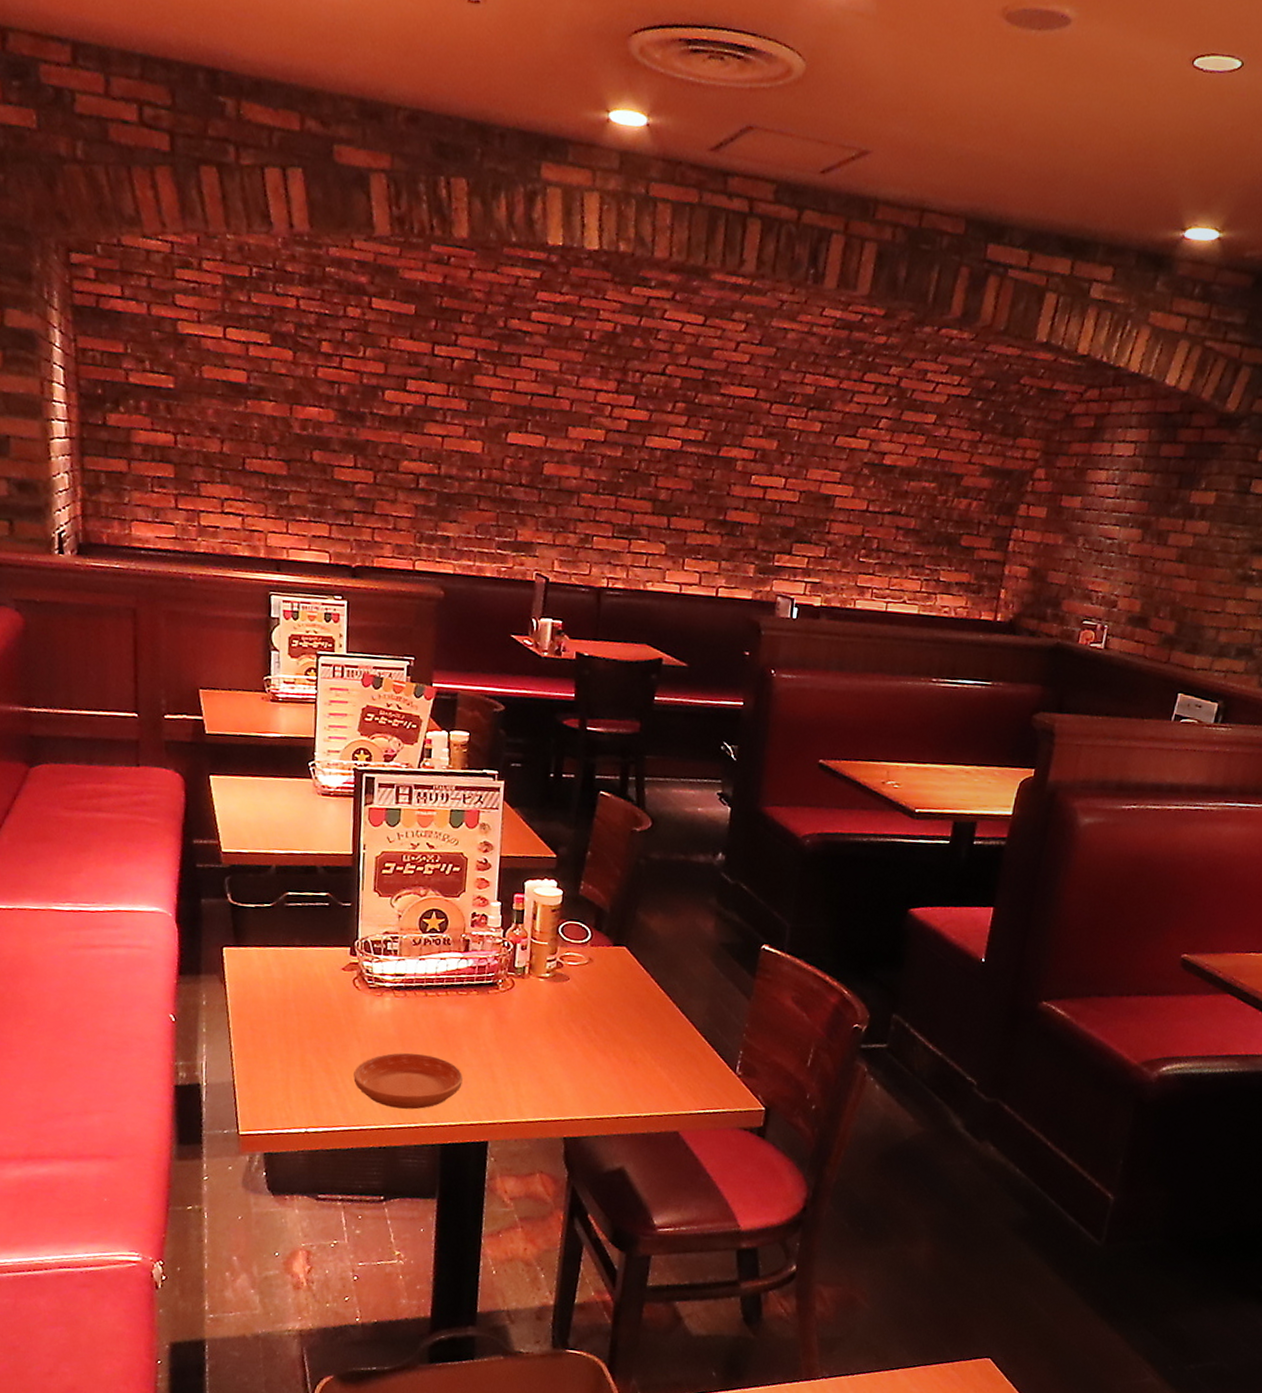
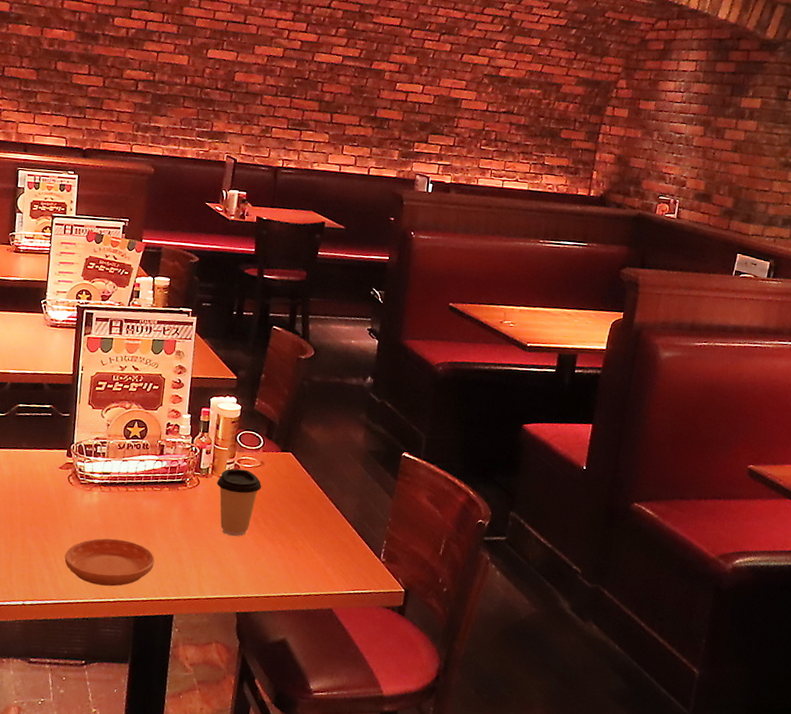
coffee cup: none [535,967,591,1049] -> present [216,468,262,537]

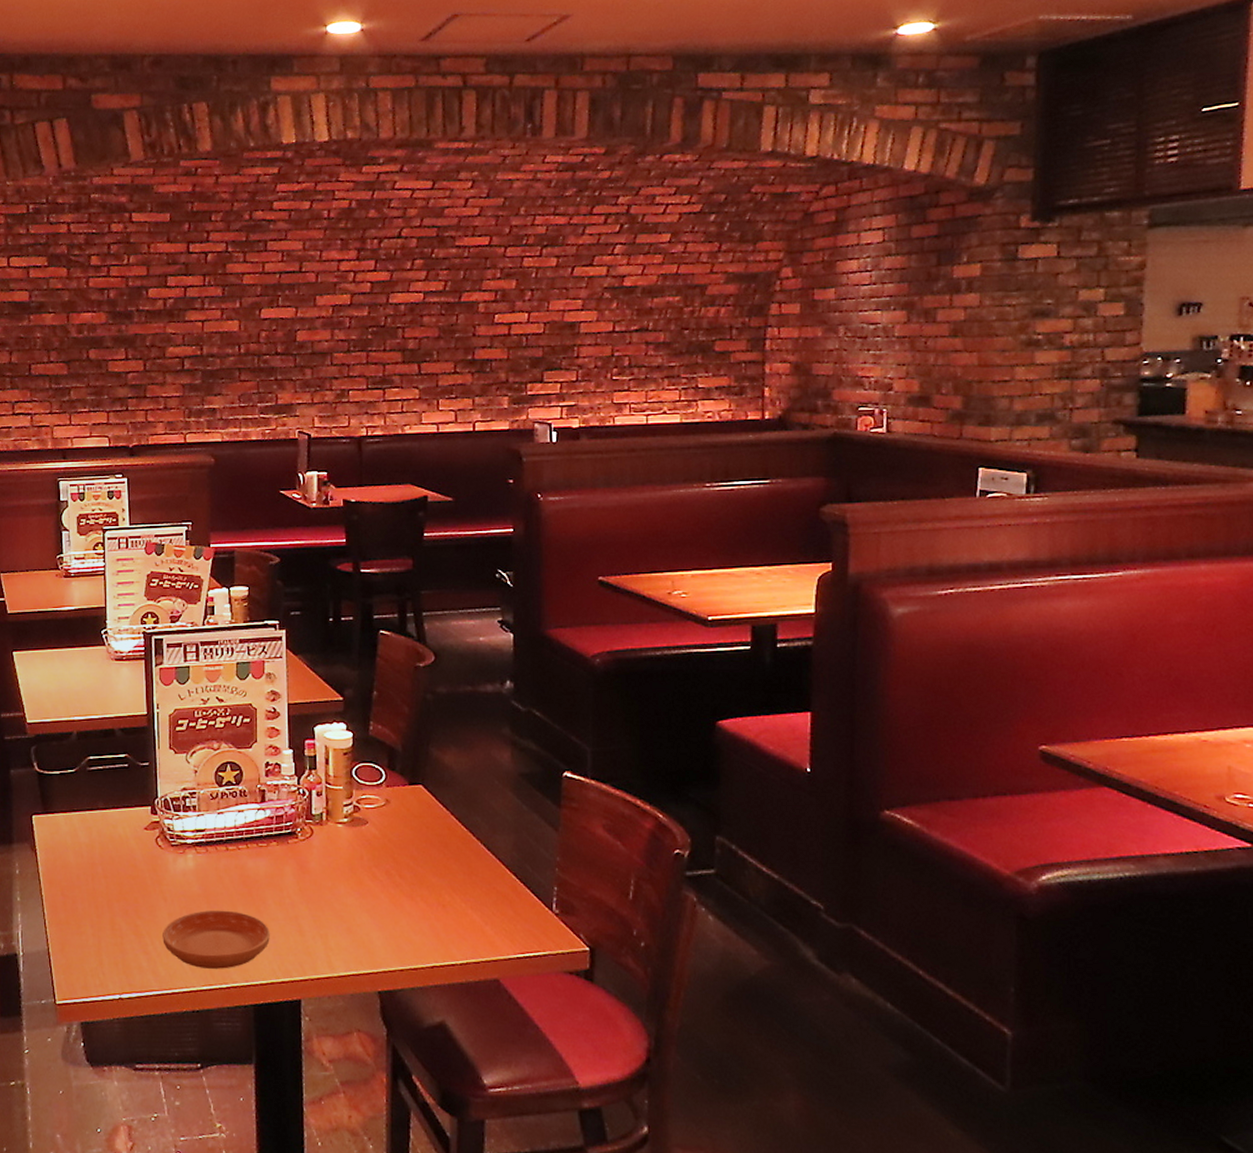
coffee cup: present [216,468,262,537] -> none [334,811,391,896]

